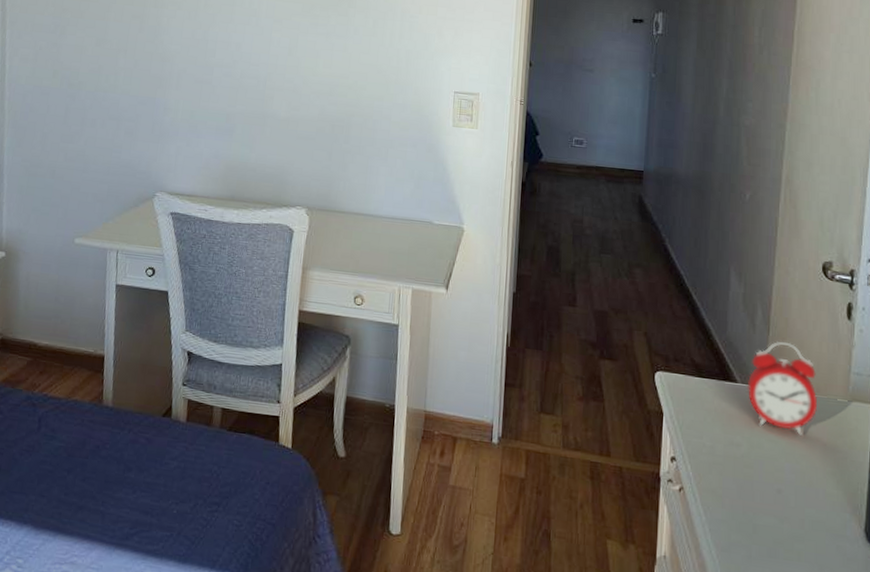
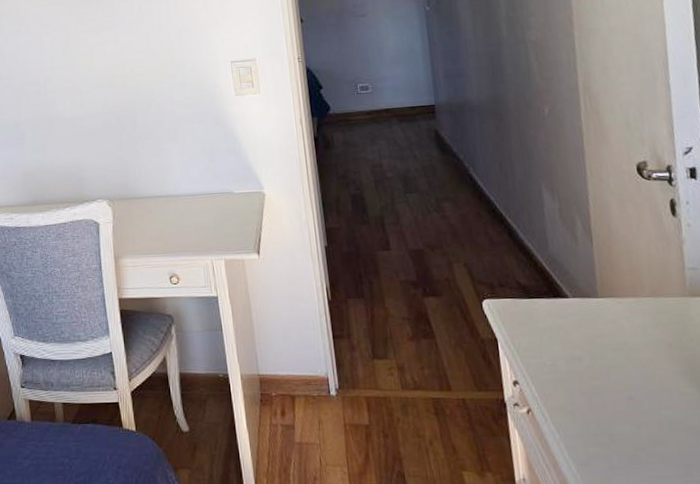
alarm clock: present [747,341,818,436] -> none [579,249,656,339]

